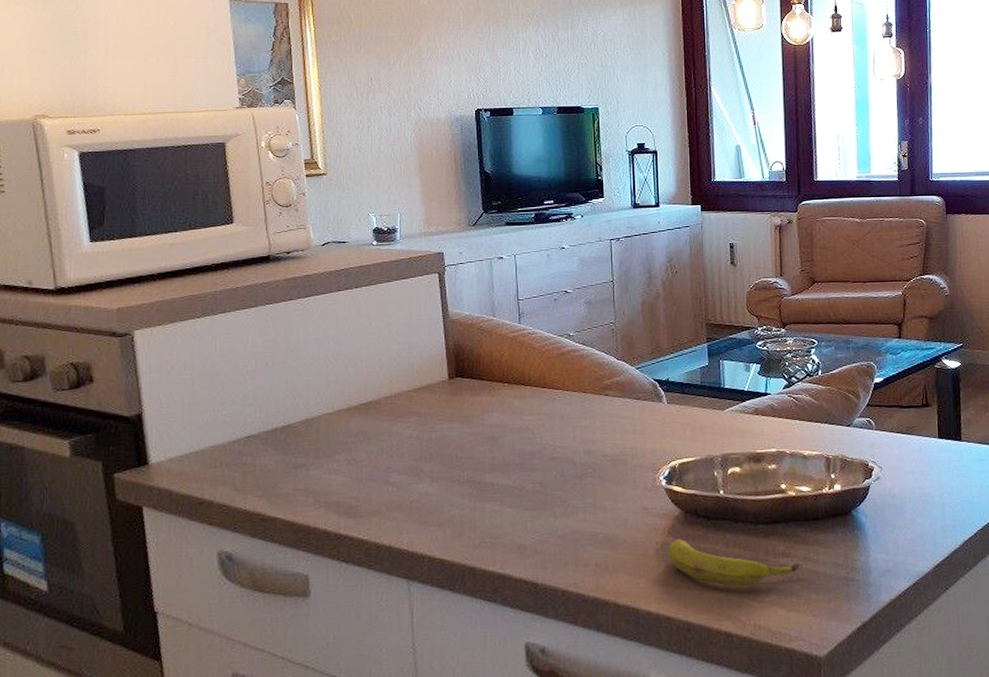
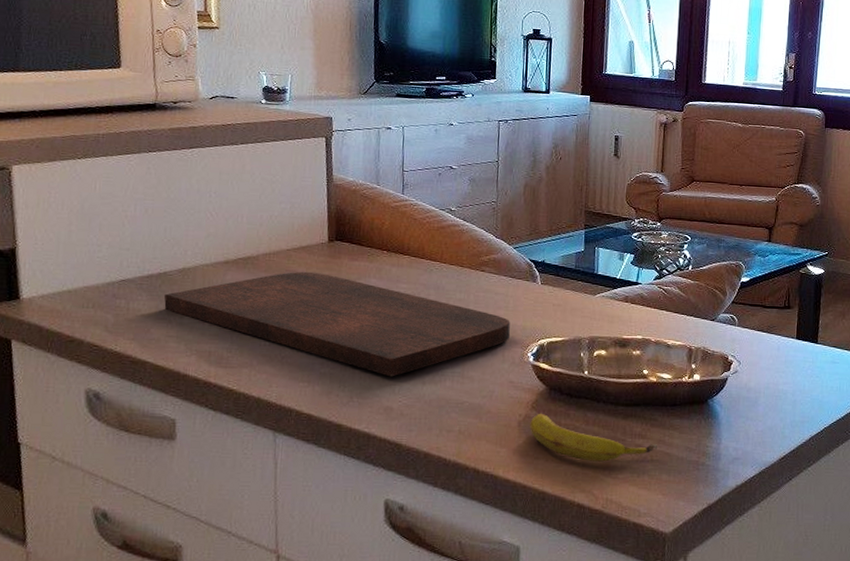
cutting board: none [290,411,639,514] -> present [164,271,510,377]

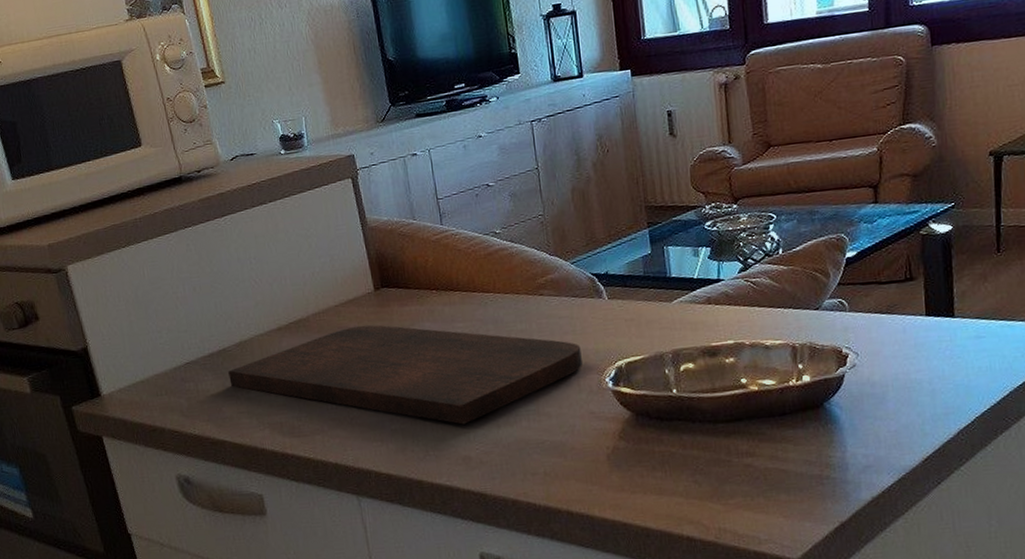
banana: present [530,413,658,462] -> none [620,442,771,489]

